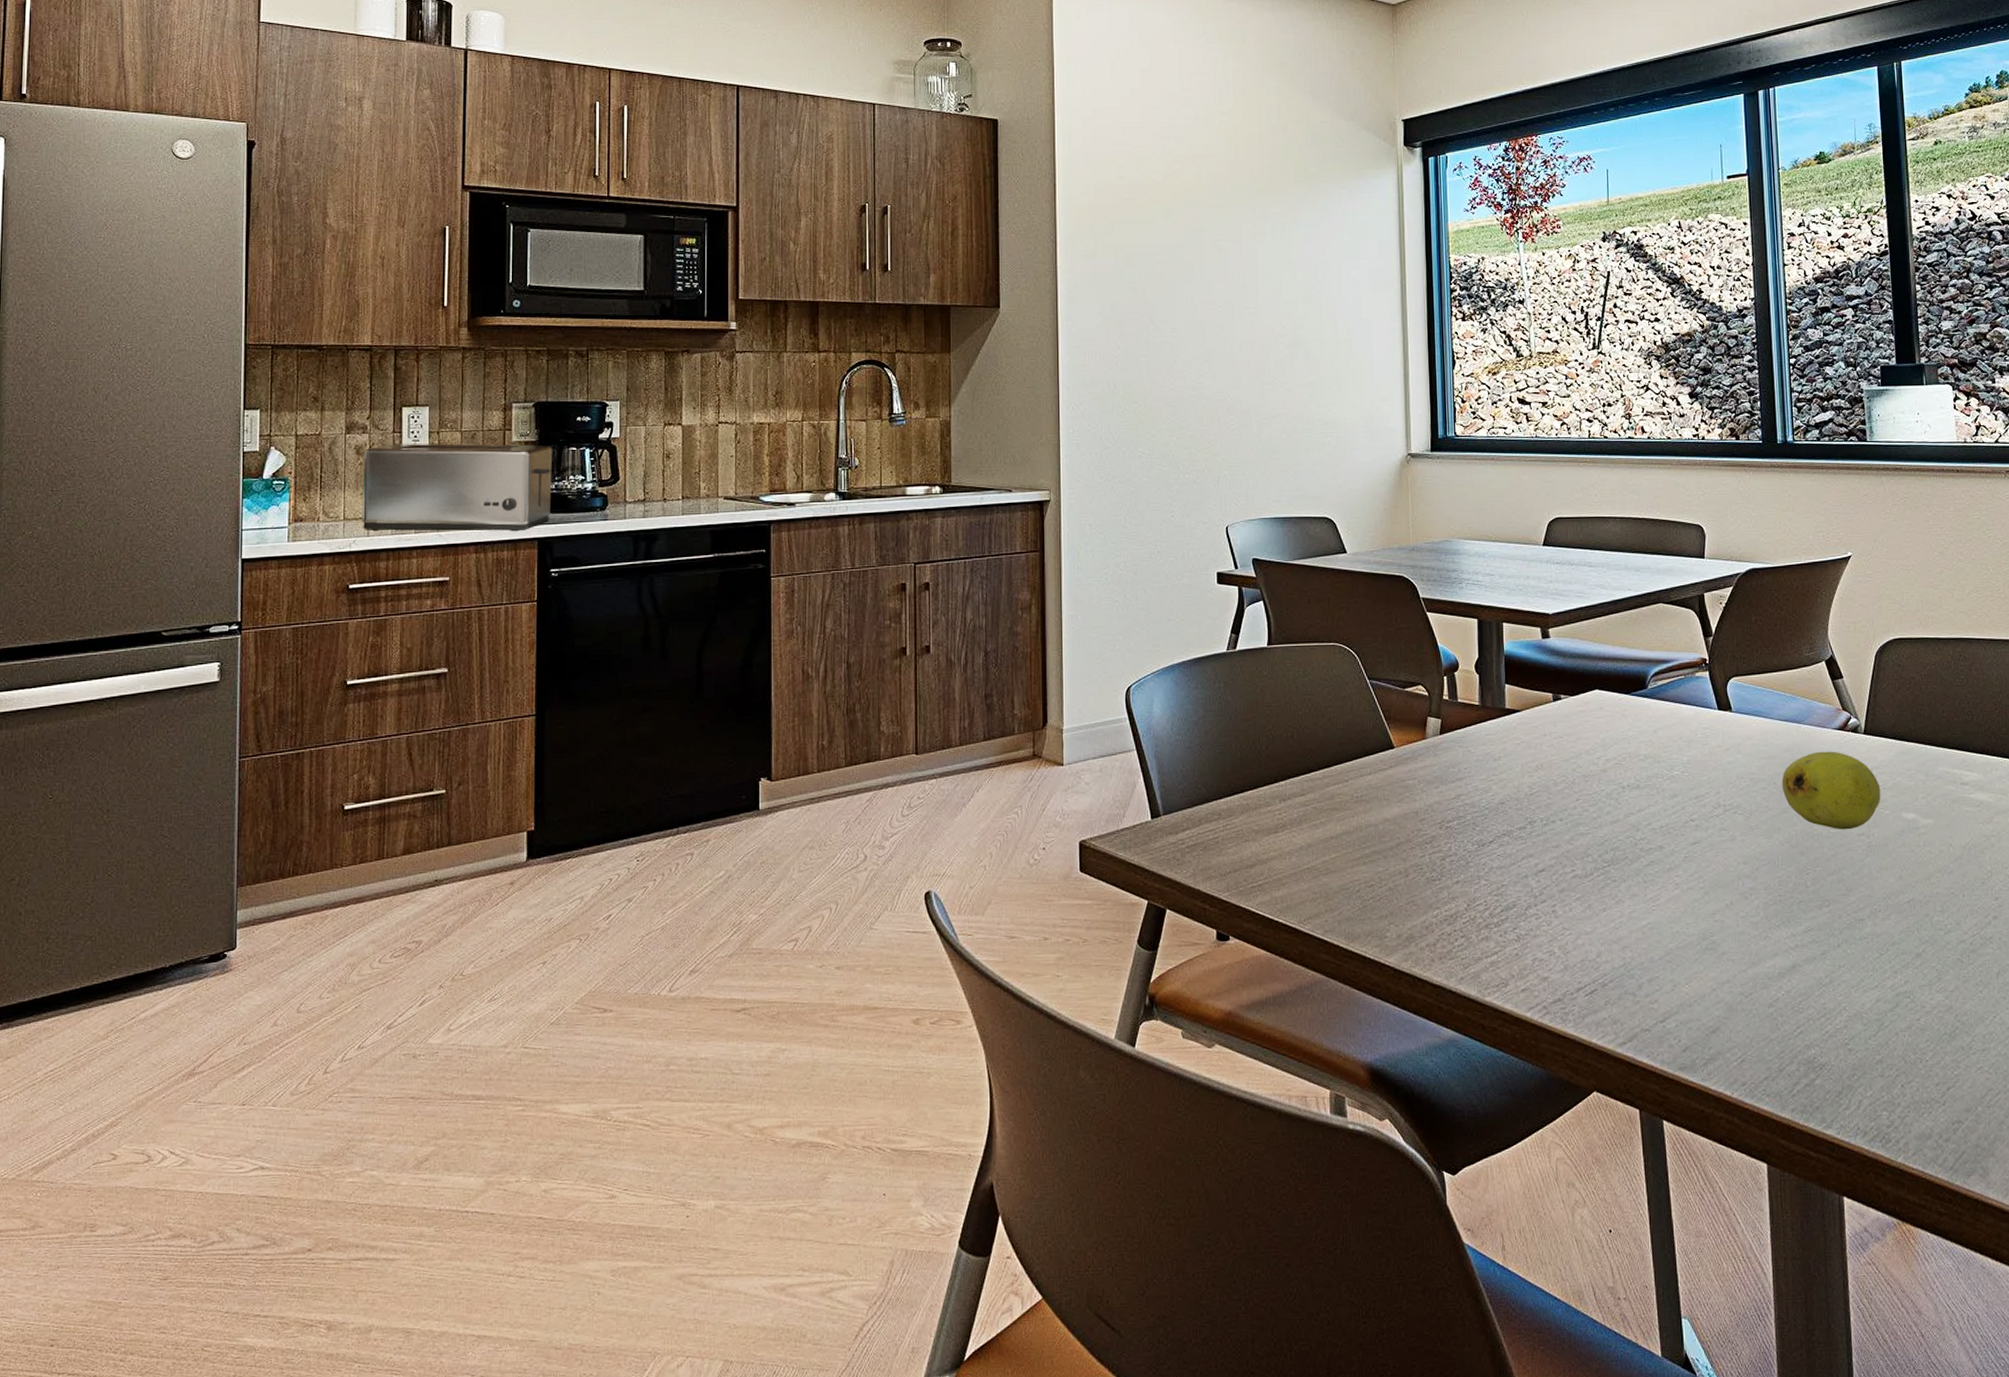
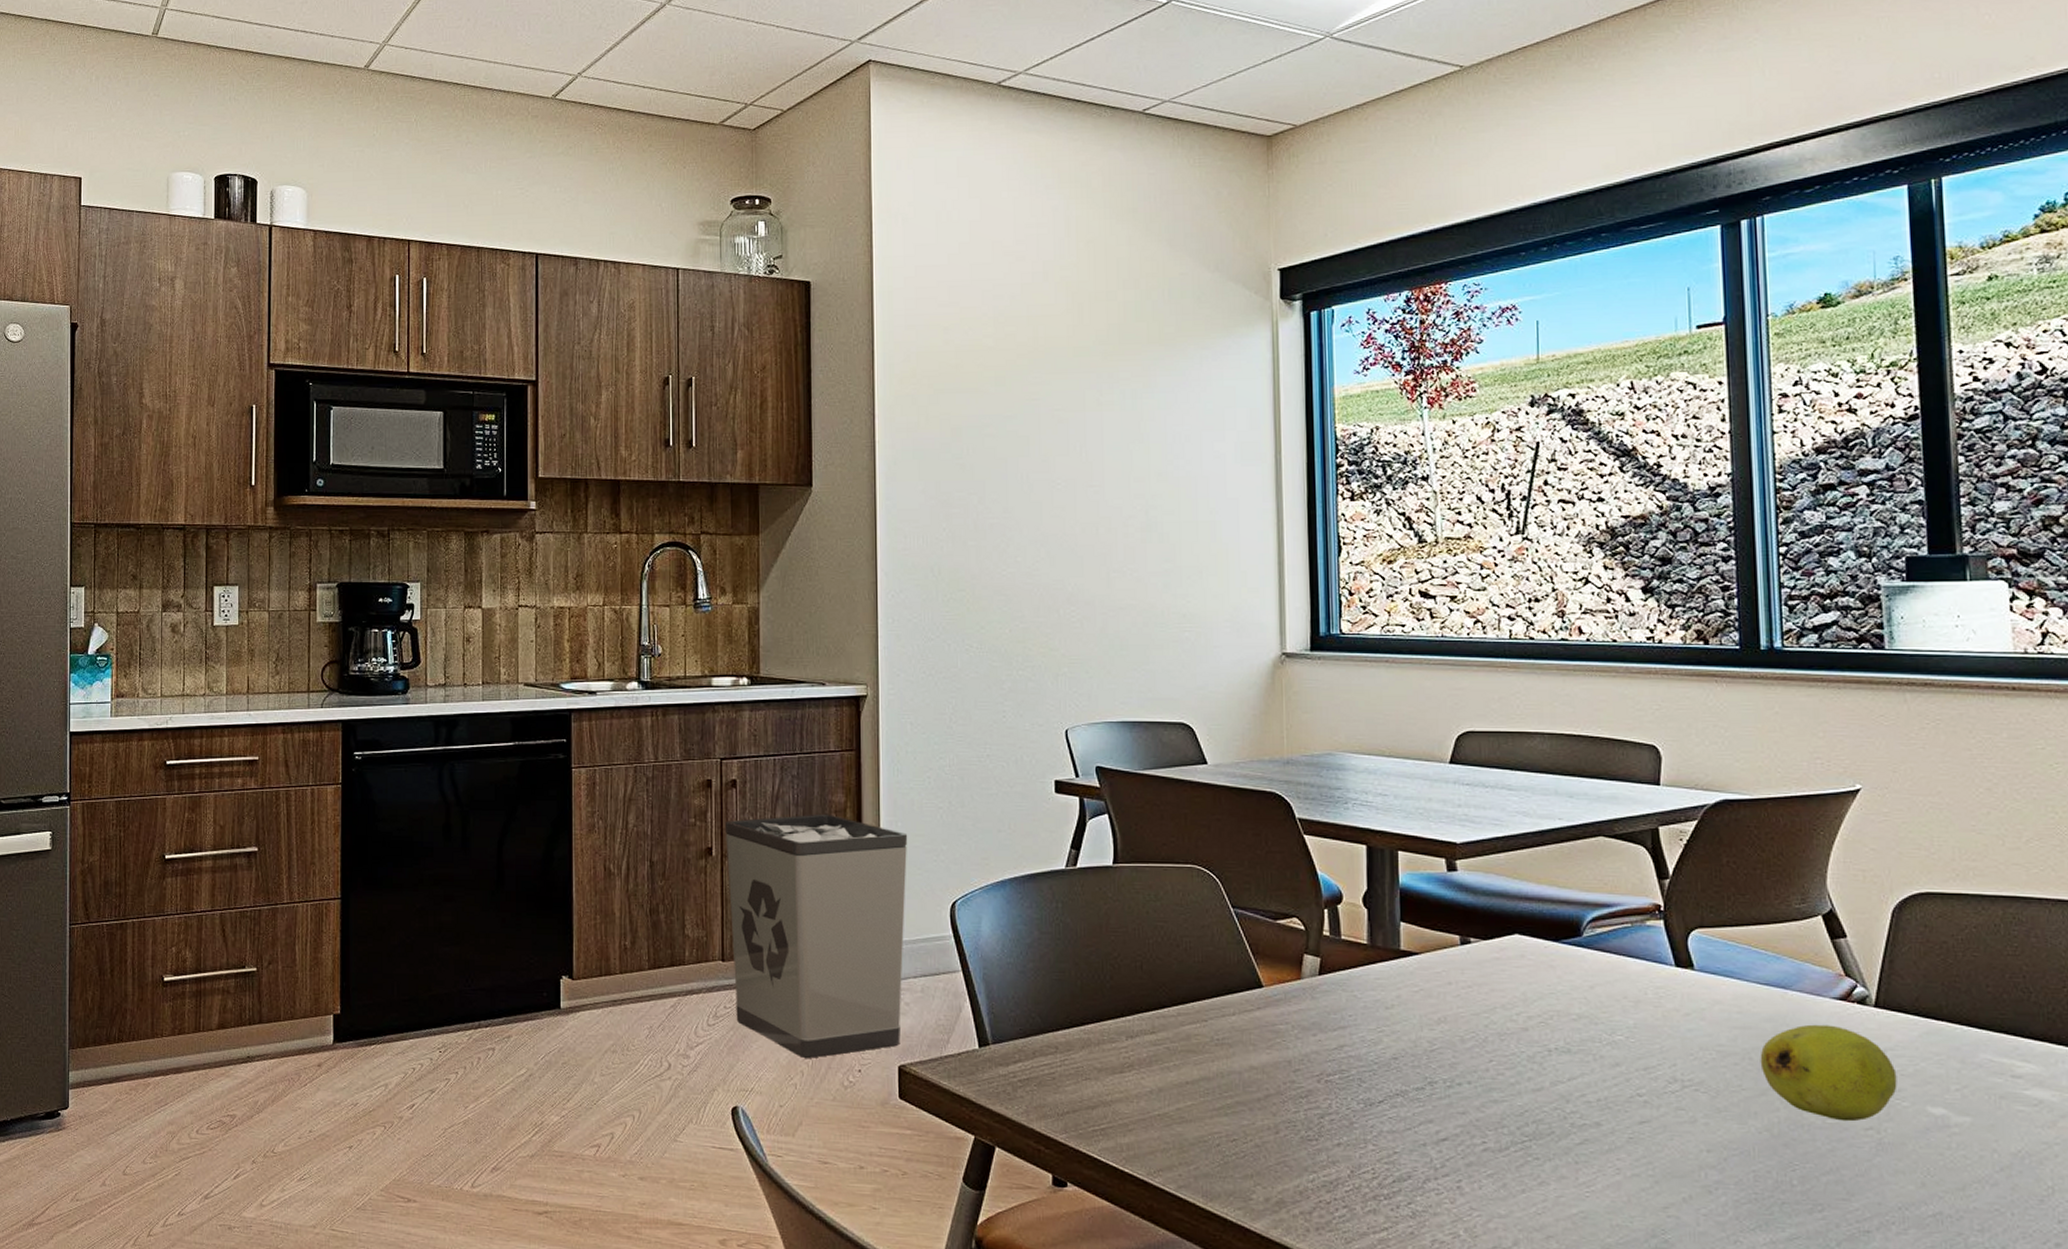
toaster: present [362,443,552,532] -> none [177,622,355,713]
recycling bin: none [919,611,1088,840] -> present [725,813,908,1058]

